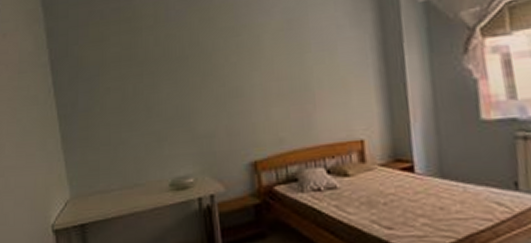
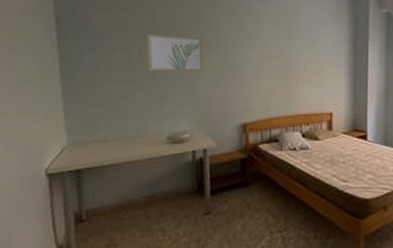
wall art: none [140,64,202,110] -> present [147,34,203,72]

